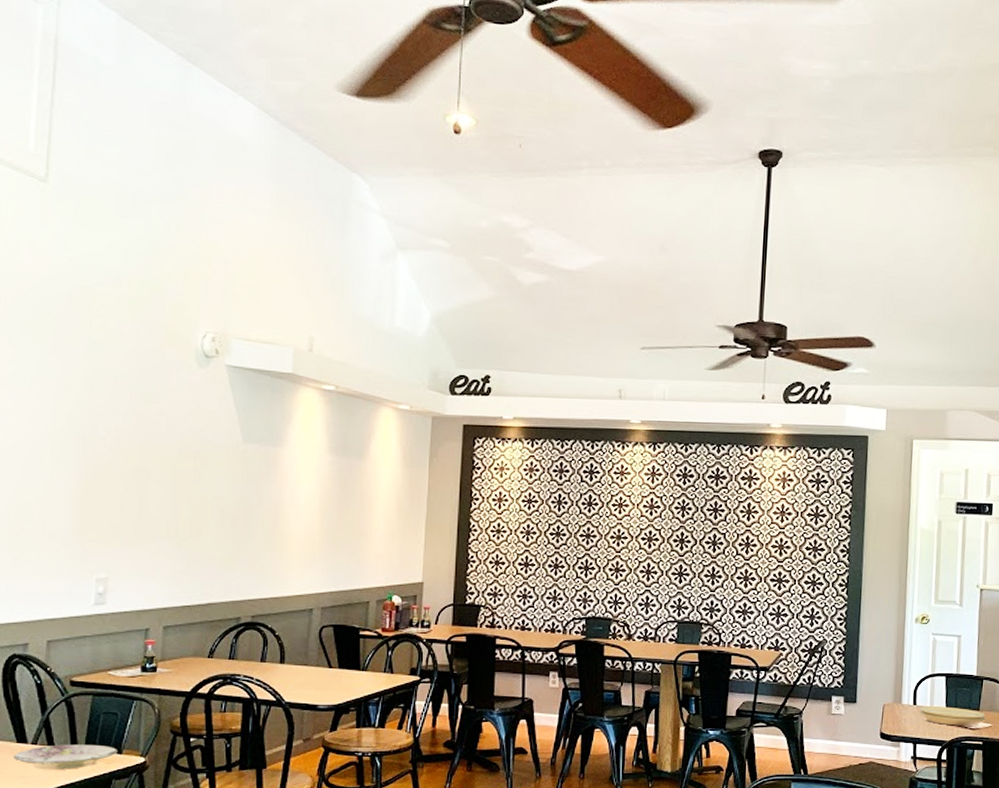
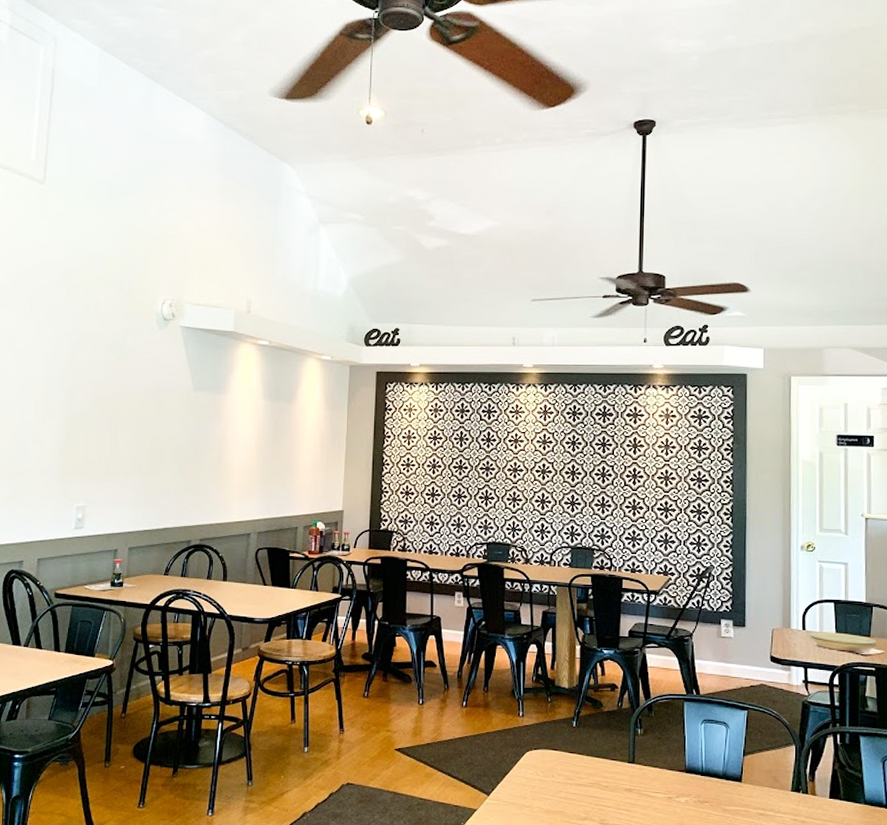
plate: present [13,744,117,770] -> none [9,647,91,669]

